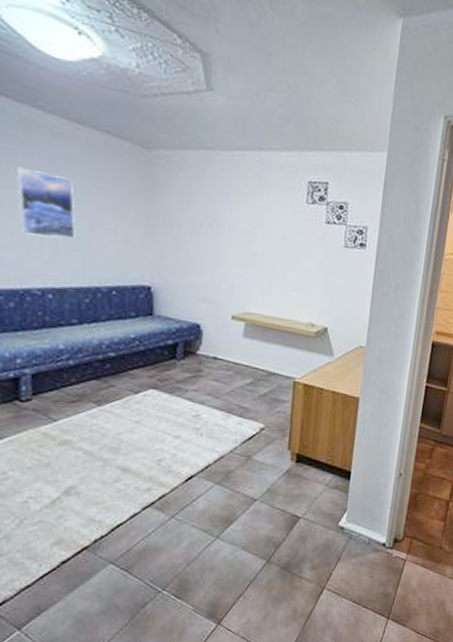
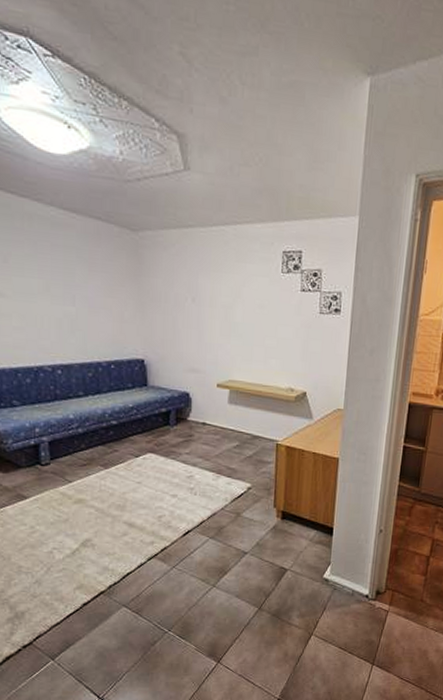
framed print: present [16,166,76,239] -> none [25,256,77,319]

